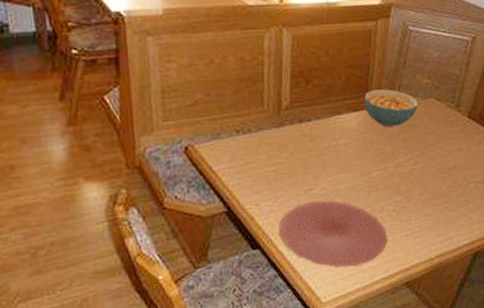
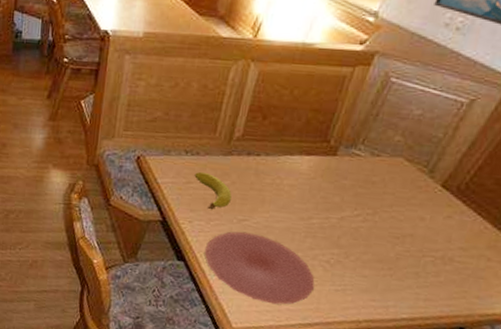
fruit: none [251,149,293,187] -> present [194,171,232,210]
cereal bowl: present [364,89,418,128] -> none [319,137,383,179]

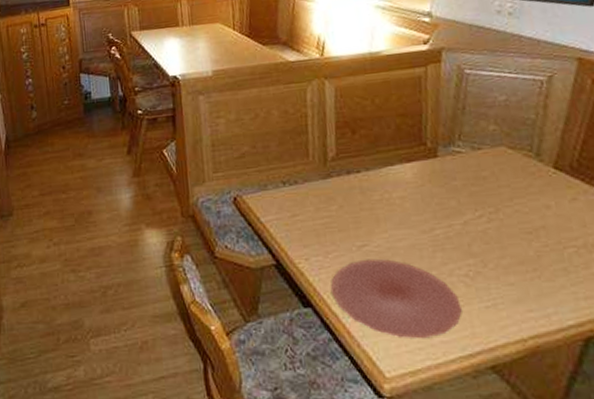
fruit: present [194,171,232,210] -> none [298,201,344,242]

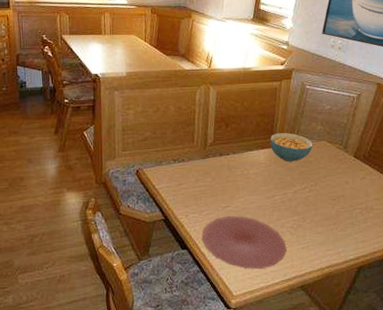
cereal bowl: none [418,137,486,180] -> present [270,133,313,162]

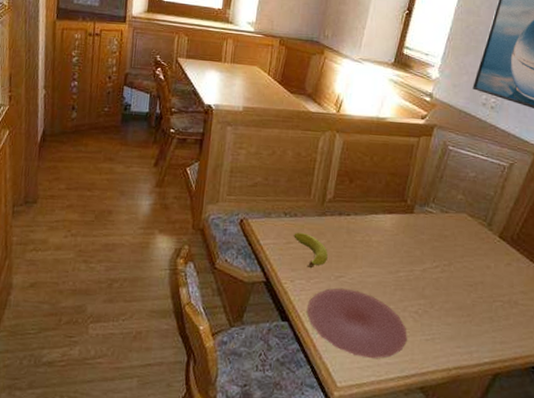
fruit: none [183,174,214,203] -> present [294,232,328,269]
cereal bowl: present [270,133,313,162] -> none [399,197,450,234]

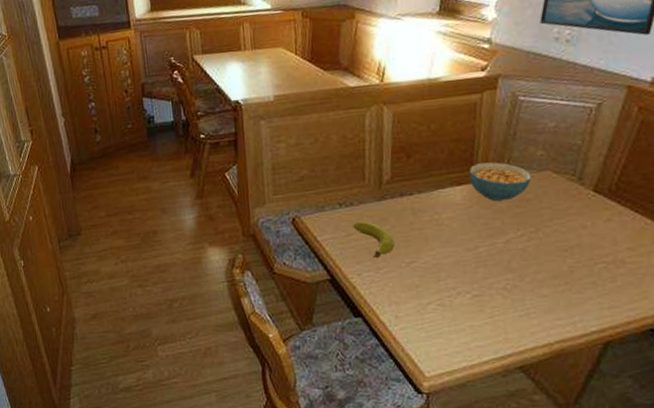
plate: present [306,288,407,359] -> none [380,274,498,344]
cereal bowl: none [399,197,450,234] -> present [469,162,531,202]

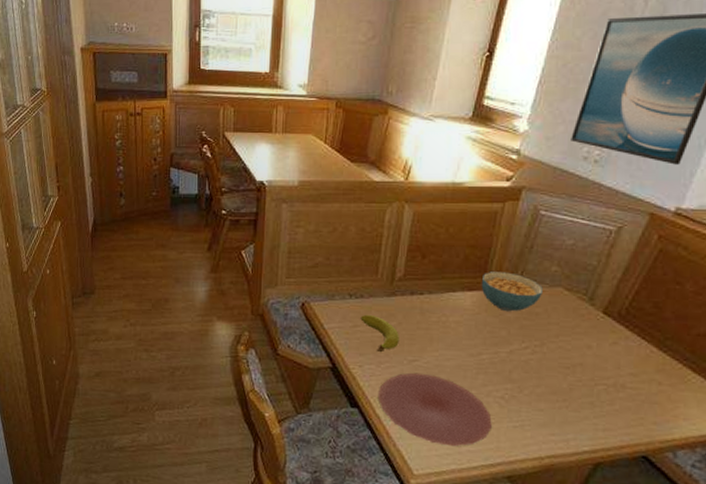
plate: none [380,274,498,344] -> present [377,372,492,447]

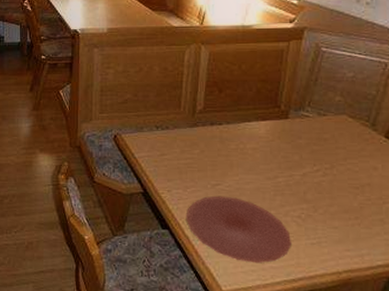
fruit: present [360,314,399,353] -> none [167,143,202,178]
cereal bowl: present [481,272,543,312] -> none [273,103,329,138]

